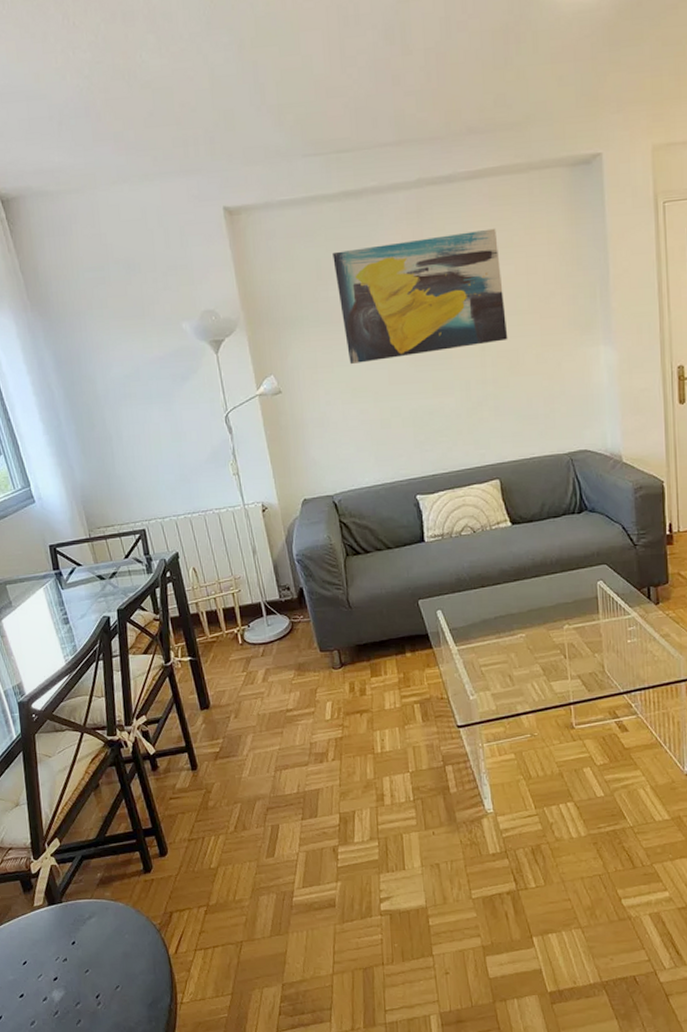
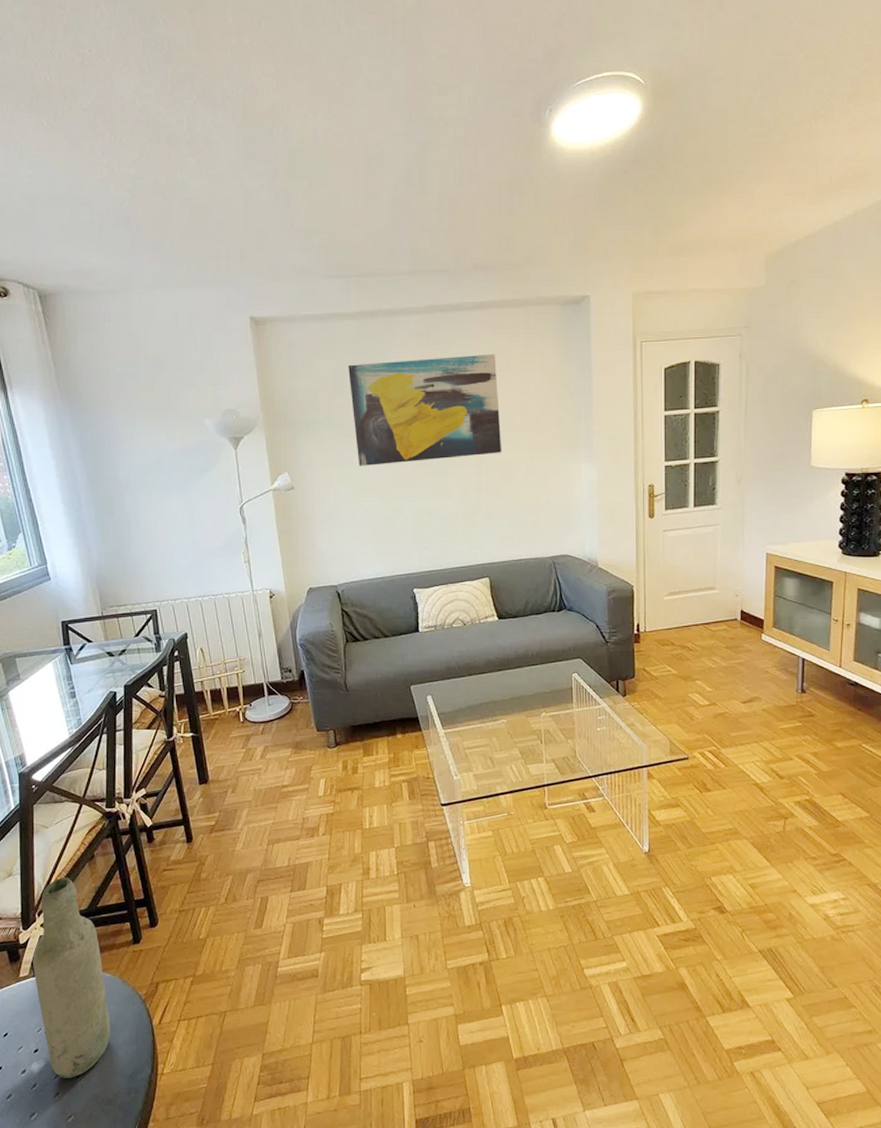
bottle: none [45,806,128,1006] -> present [33,877,111,1078]

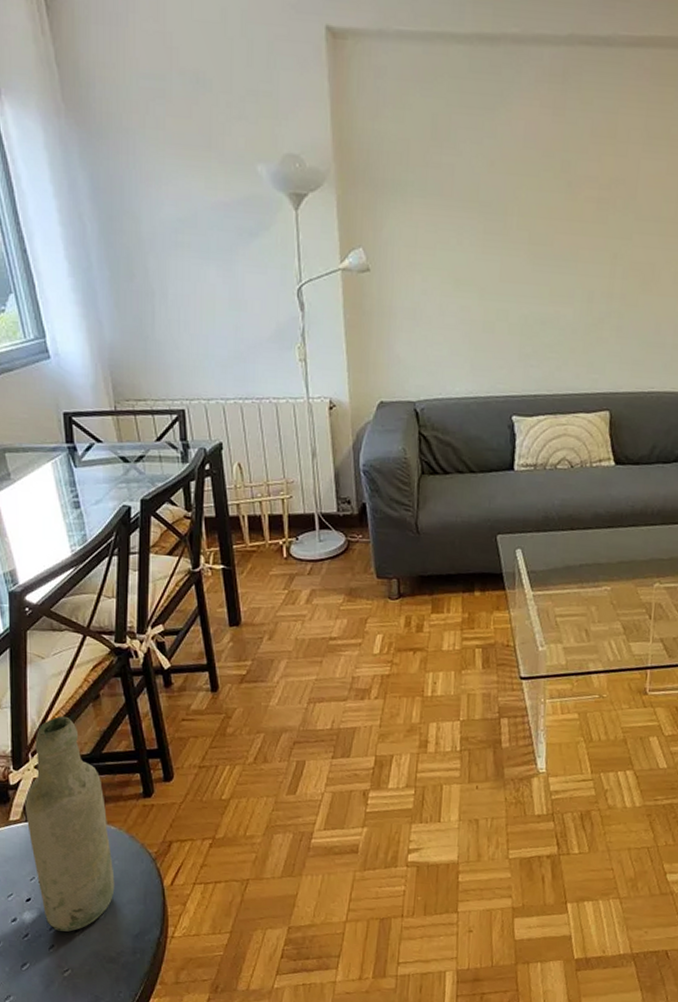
wall art: present [348,354,502,467] -> none [453,108,653,251]

